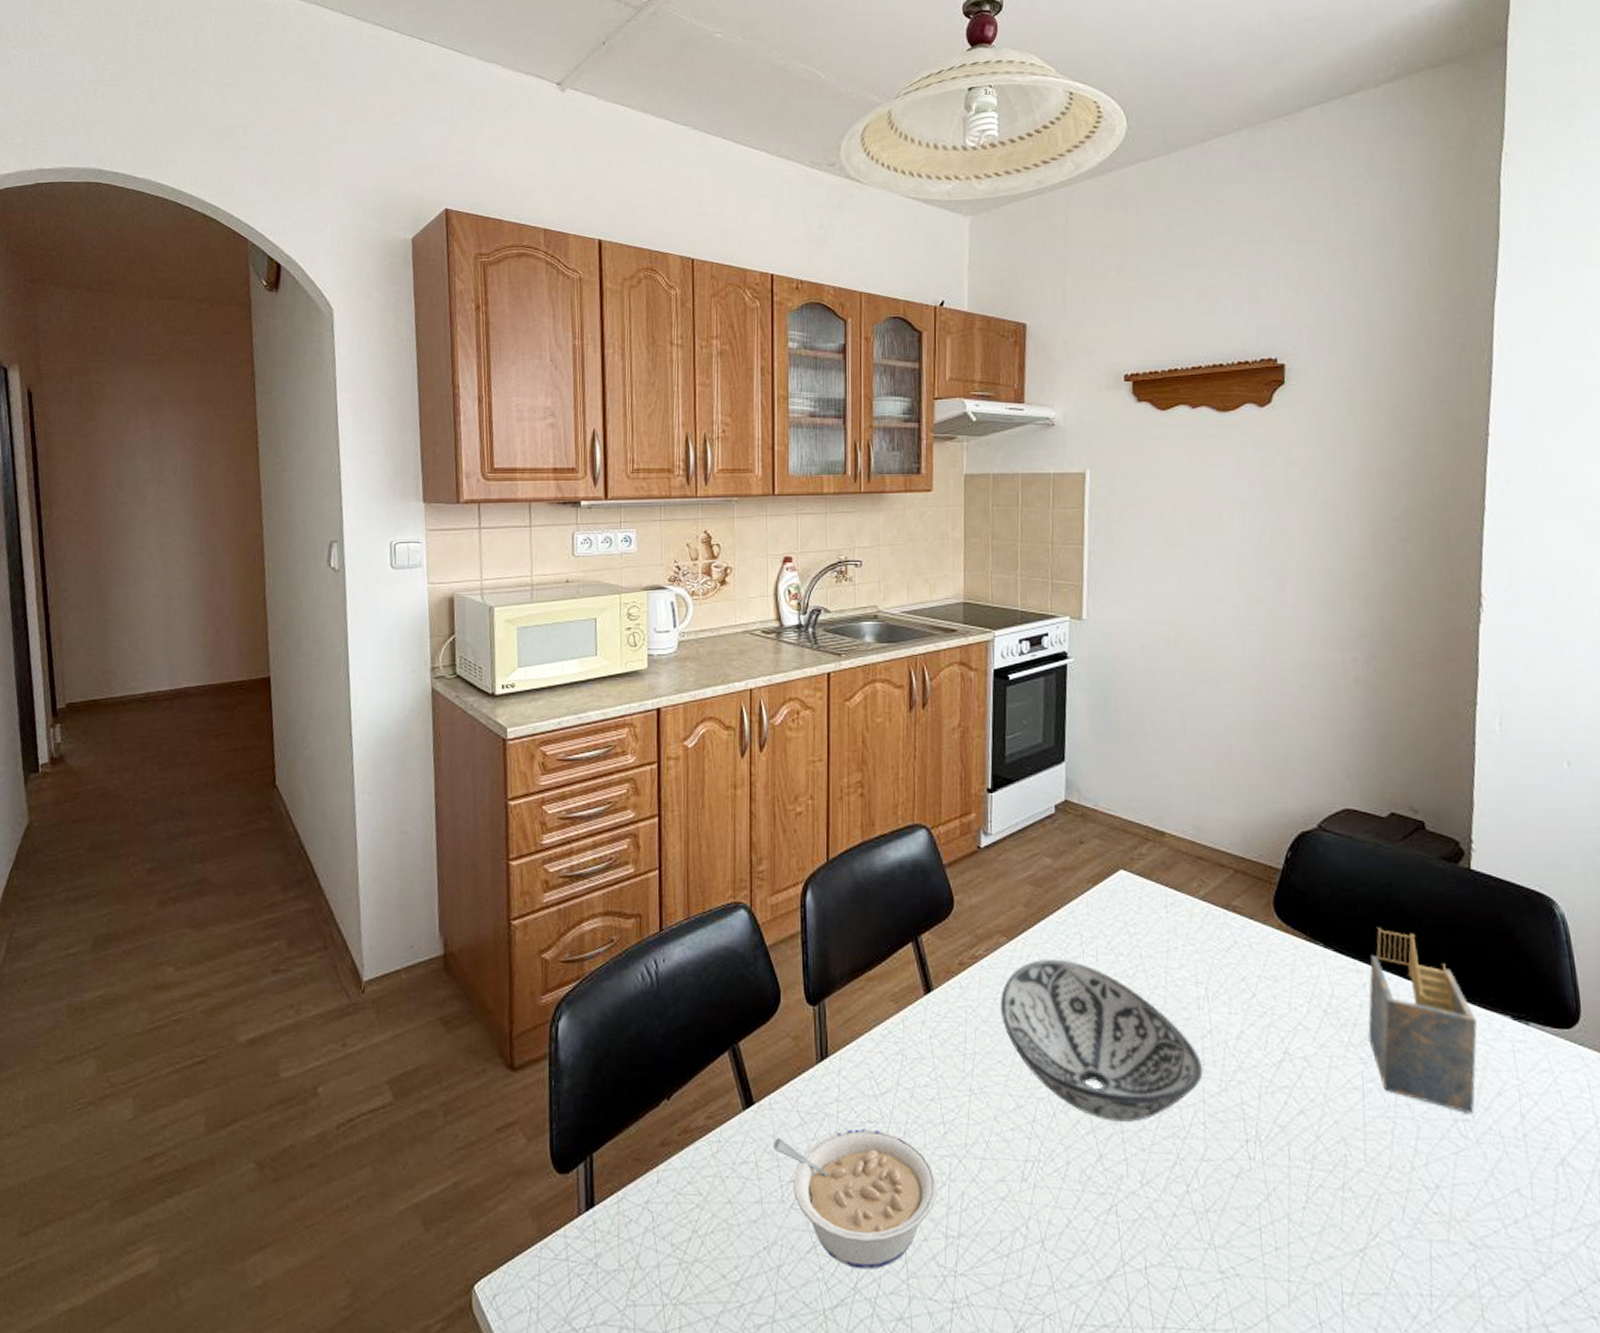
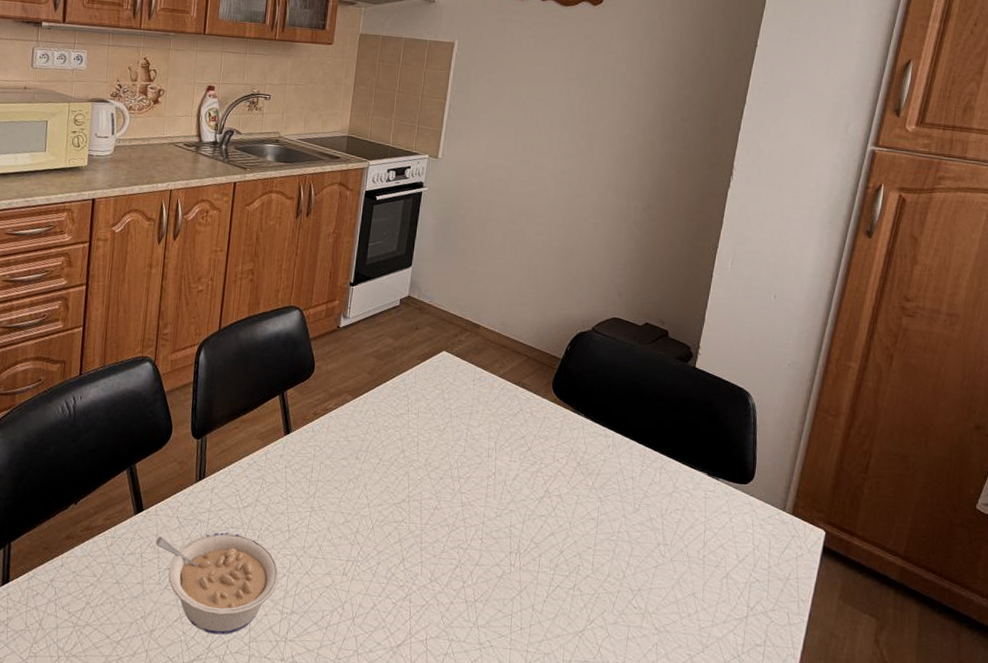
decorative bowl: present [1001,958,1203,1122] -> none [341,414,486,536]
napkin holder: present [1368,927,1477,1115] -> none [606,405,683,541]

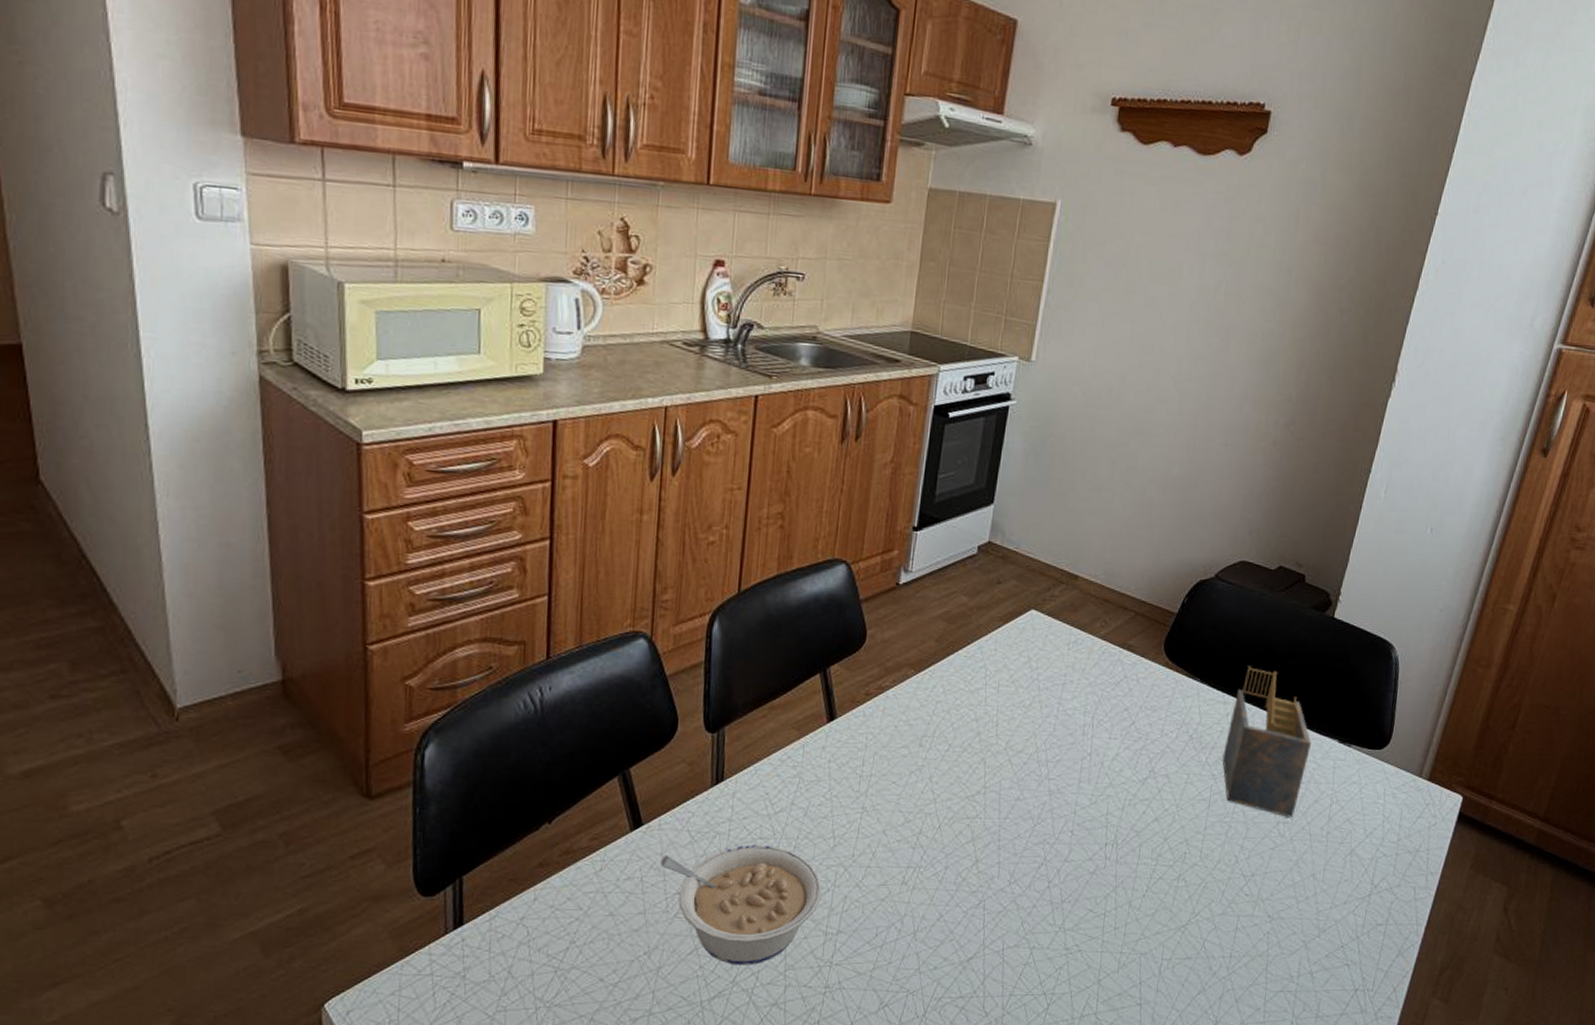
napkin holder: none [606,405,683,541] -> present [1222,666,1311,818]

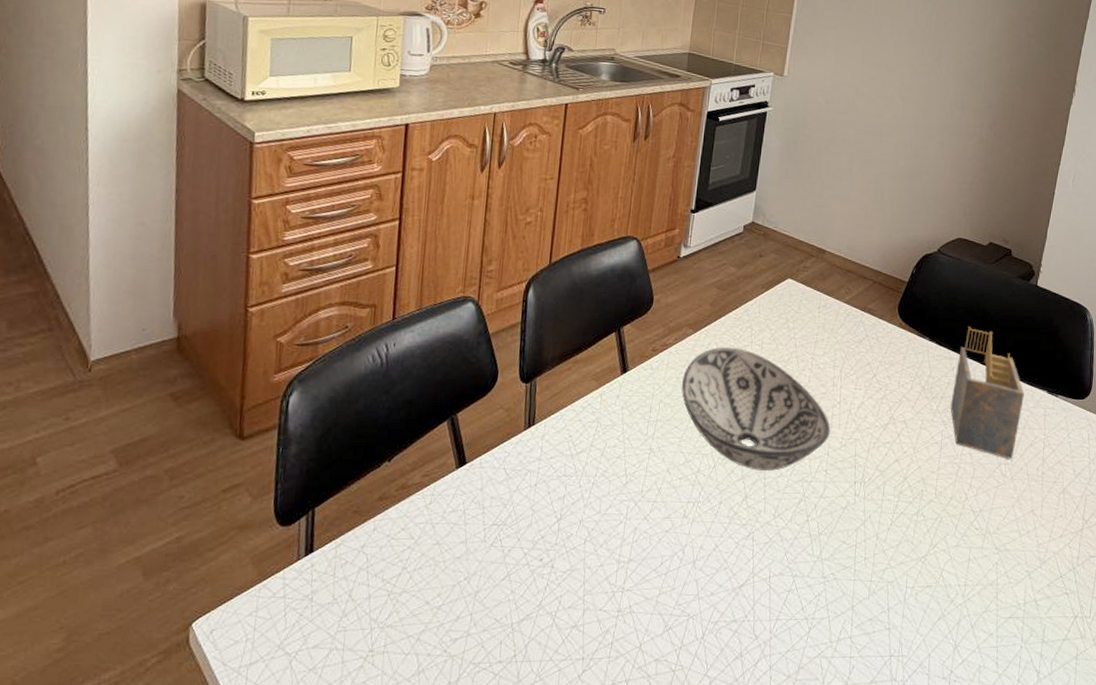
legume: present [660,845,822,965] -> none [480,481,616,590]
decorative bowl: none [901,690,1079,832] -> present [682,347,831,471]

